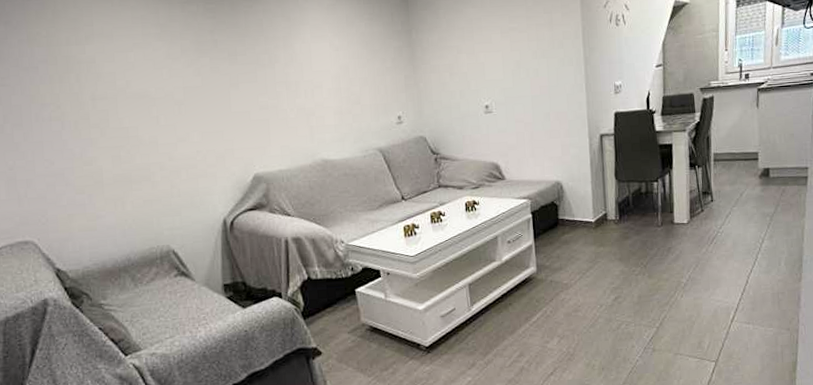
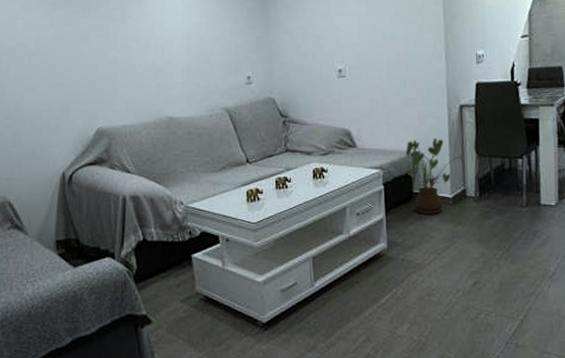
house plant: none [551,166,607,239] -> present [406,137,466,214]

